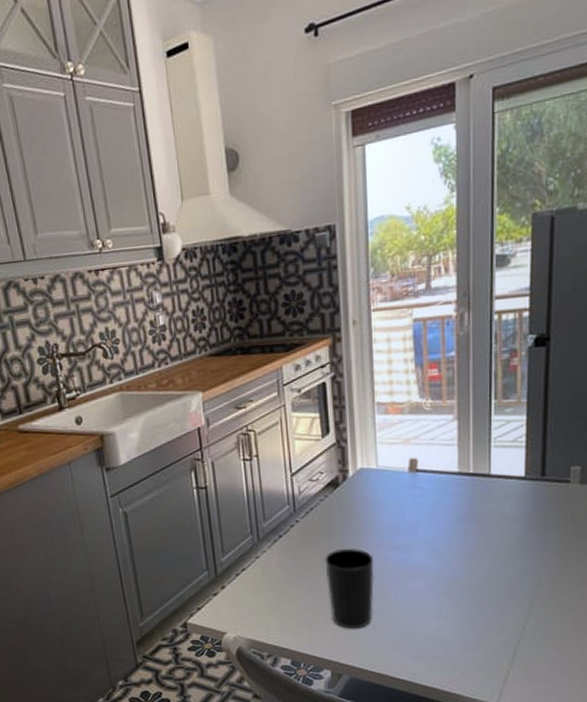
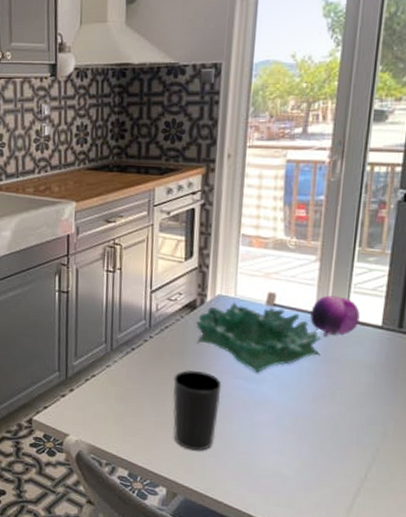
decorative bowl: none [340,474,468,543] -> present [195,303,320,374]
fruit: none [454,452,503,496] -> present [310,295,360,337]

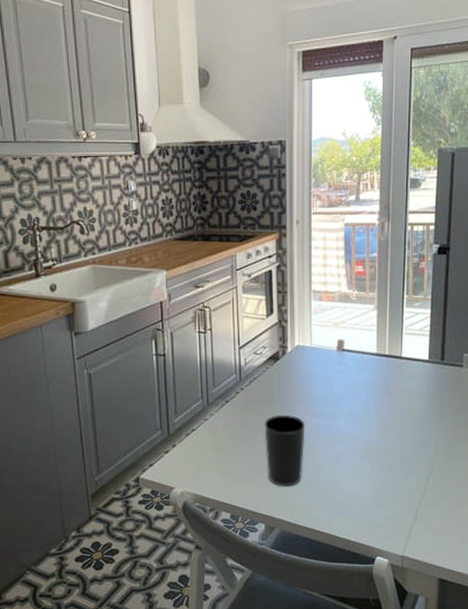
decorative bowl: present [195,303,320,374] -> none [279,351,383,412]
fruit: present [310,295,360,337] -> none [373,338,411,374]

